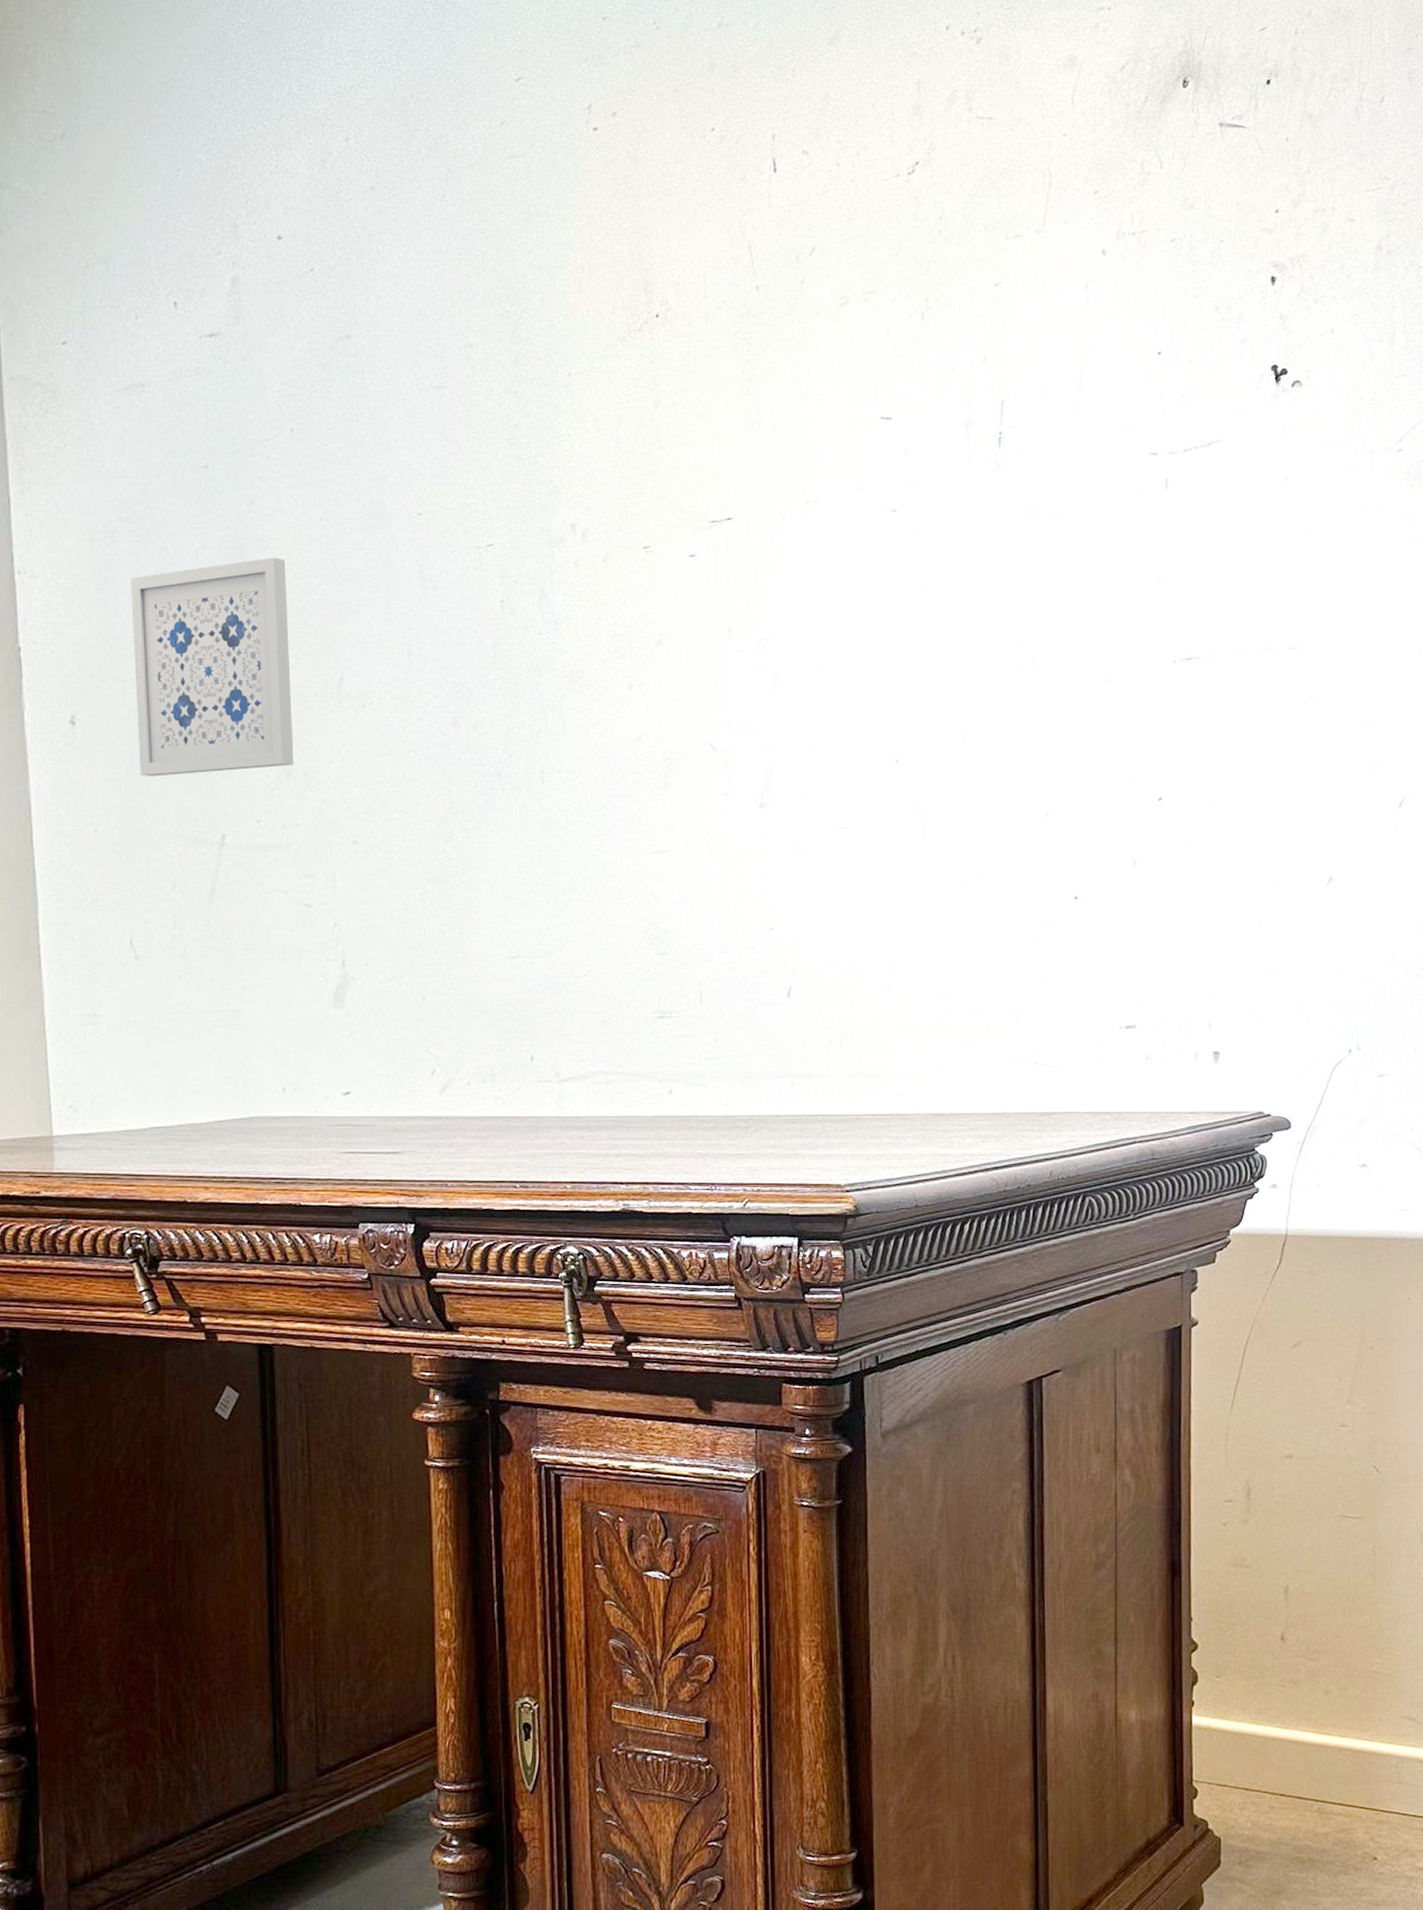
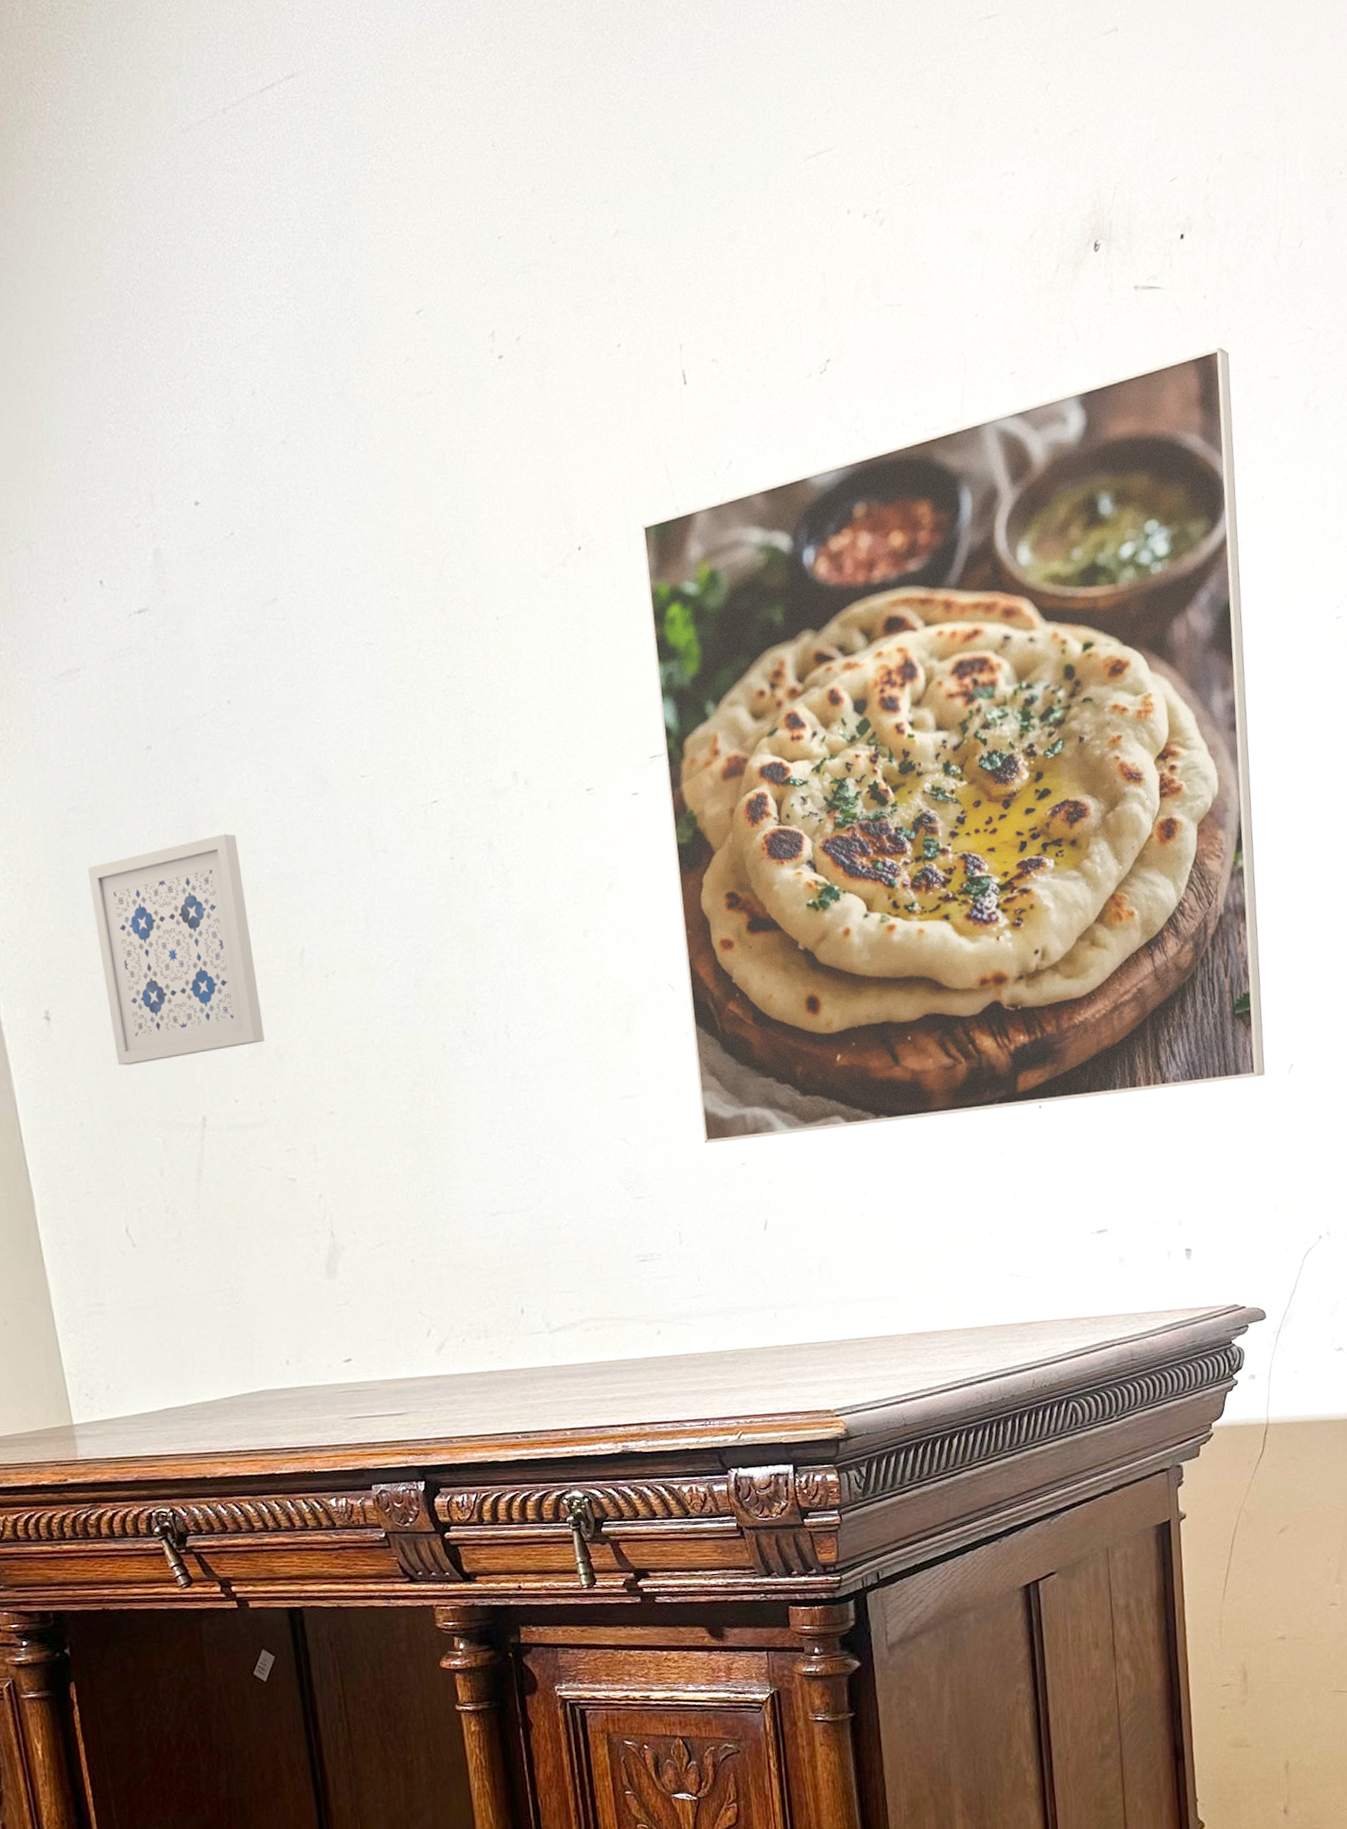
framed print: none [720,187,1308,906] -> present [641,347,1265,1144]

